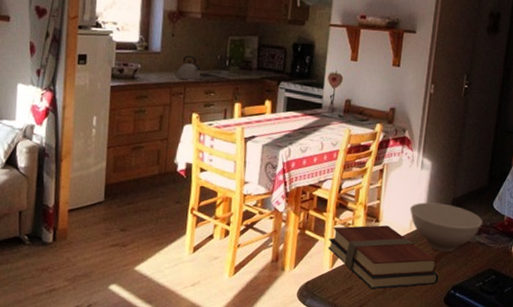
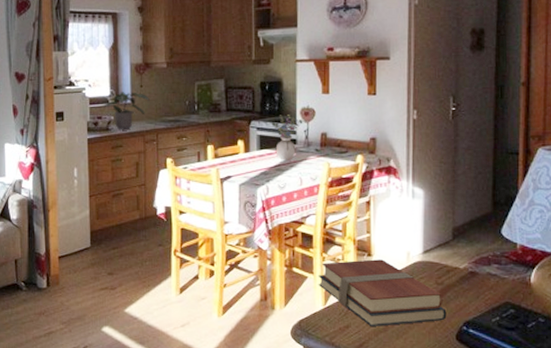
potted plant: none [131,38,181,80] -> present [104,91,150,129]
kettle: present [176,55,202,81] -> none [148,103,172,128]
bouquet: none [299,78,333,125] -> present [271,115,306,161]
bowl: present [410,202,483,252] -> none [405,233,492,286]

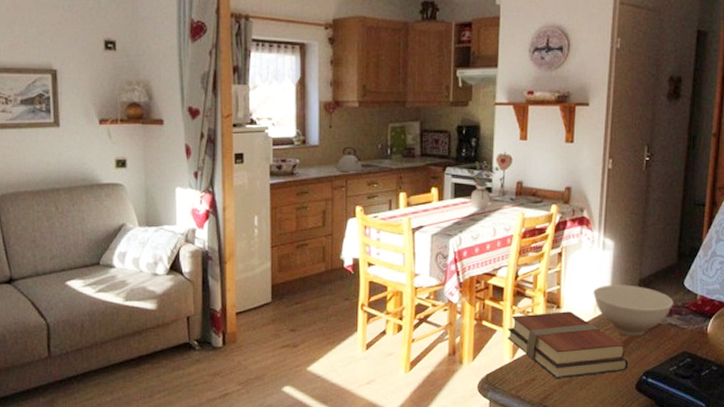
potted plant: present [104,91,150,129] -> none [288,131,339,174]
kettle: none [148,103,172,128] -> present [336,146,363,173]
bowl: none [405,233,492,286] -> present [593,285,674,336]

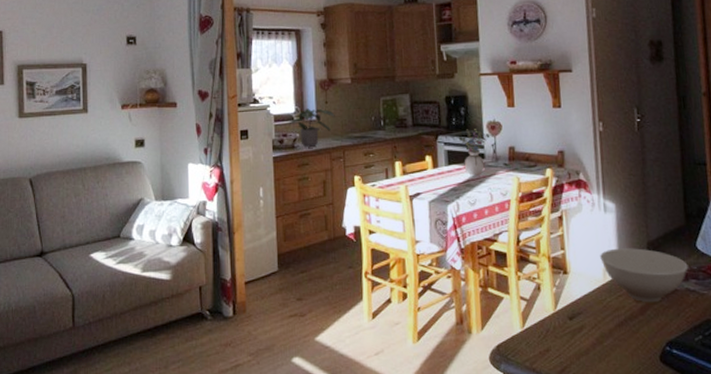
potted plant: none [288,131,339,174] -> present [289,107,335,147]
kettle: present [336,146,363,173] -> none [334,119,359,144]
books: present [507,311,629,379] -> none [514,277,649,350]

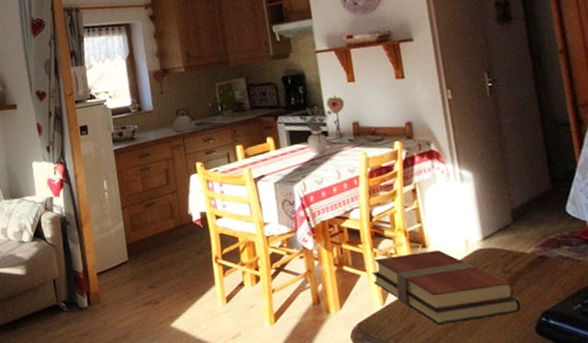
potted plant: present [289,107,335,147] -> none [126,99,172,138]
kettle: none [334,119,359,144] -> present [172,108,197,132]
books: none [514,277,649,350] -> present [371,250,522,325]
bowl: present [600,248,689,303] -> none [460,216,560,273]

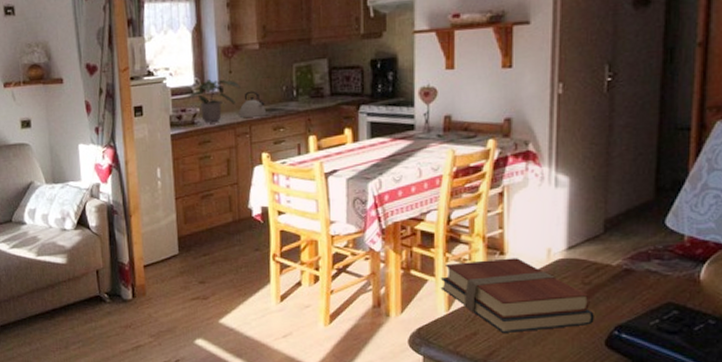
potted plant: none [126,99,172,138] -> present [188,78,240,123]
bouquet: present [299,107,335,155] -> none [384,96,426,150]

